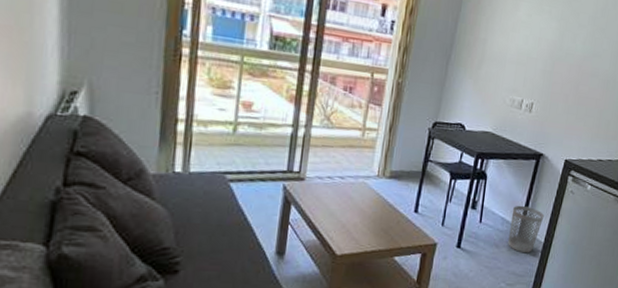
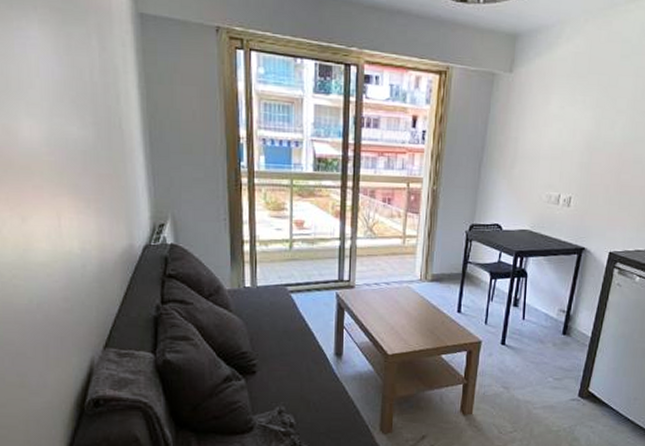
wastebasket: present [508,205,545,252] -> none [553,300,590,347]

